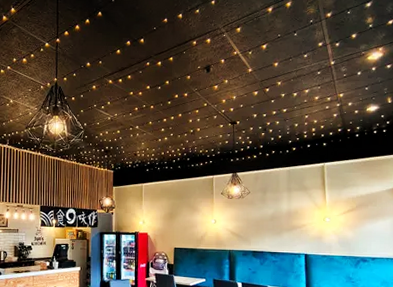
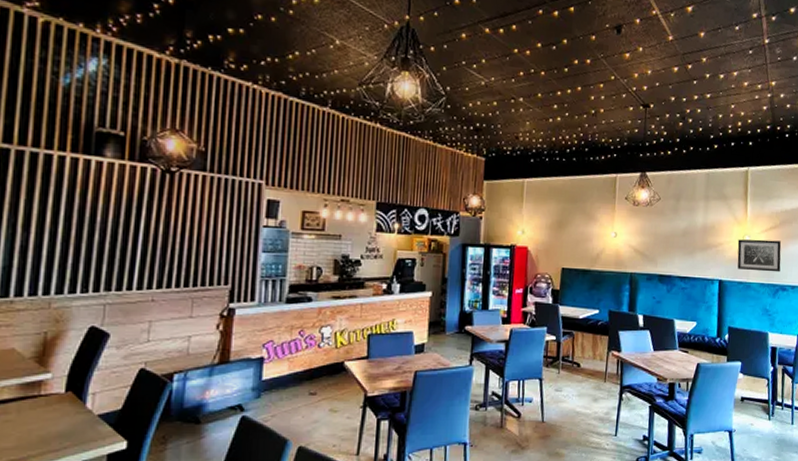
wall art: none [319,220,360,247] -> present [737,239,782,272]

